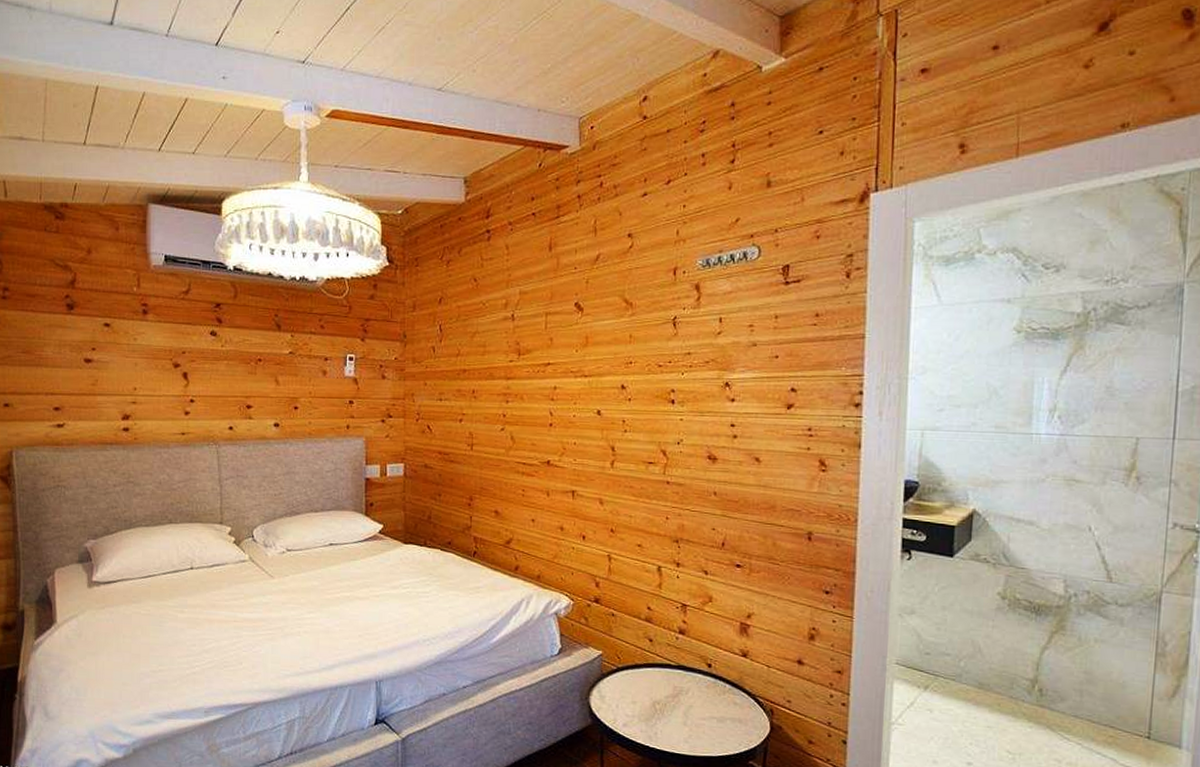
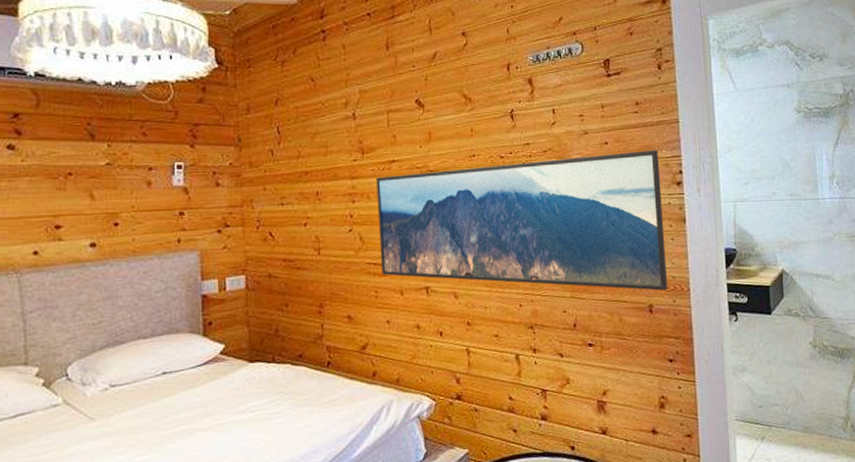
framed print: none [529,366,836,518] -> present [376,149,668,291]

